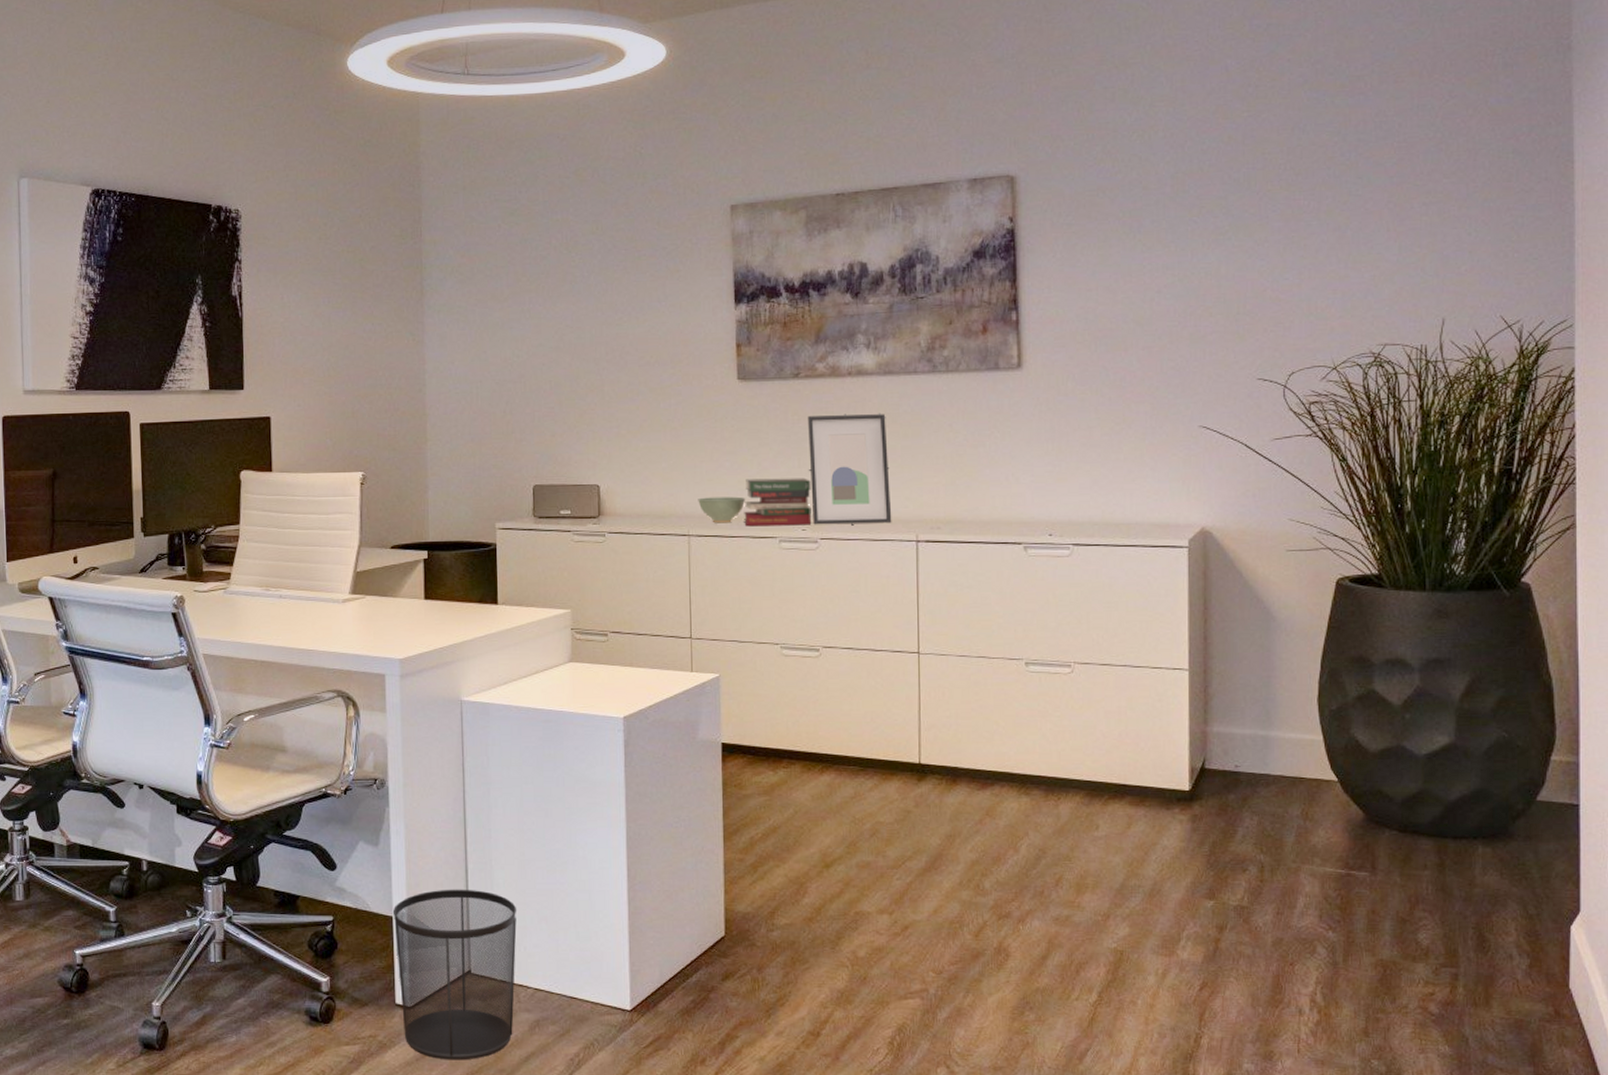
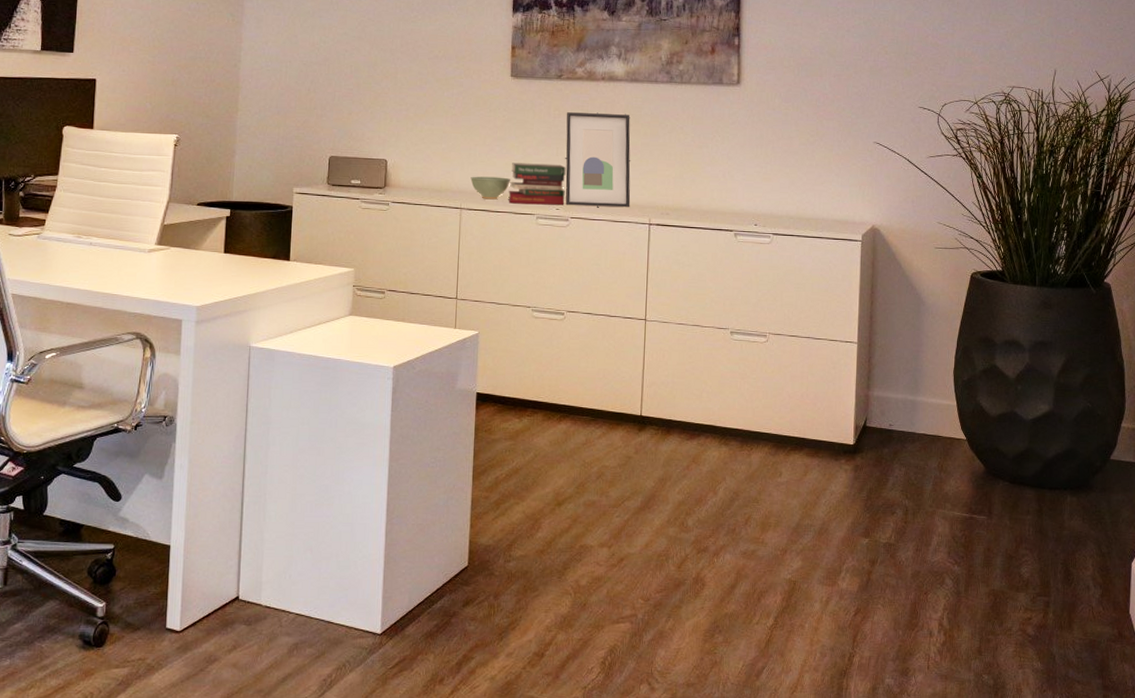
waste bin: present [392,889,517,1060] -> none [170,520,286,682]

